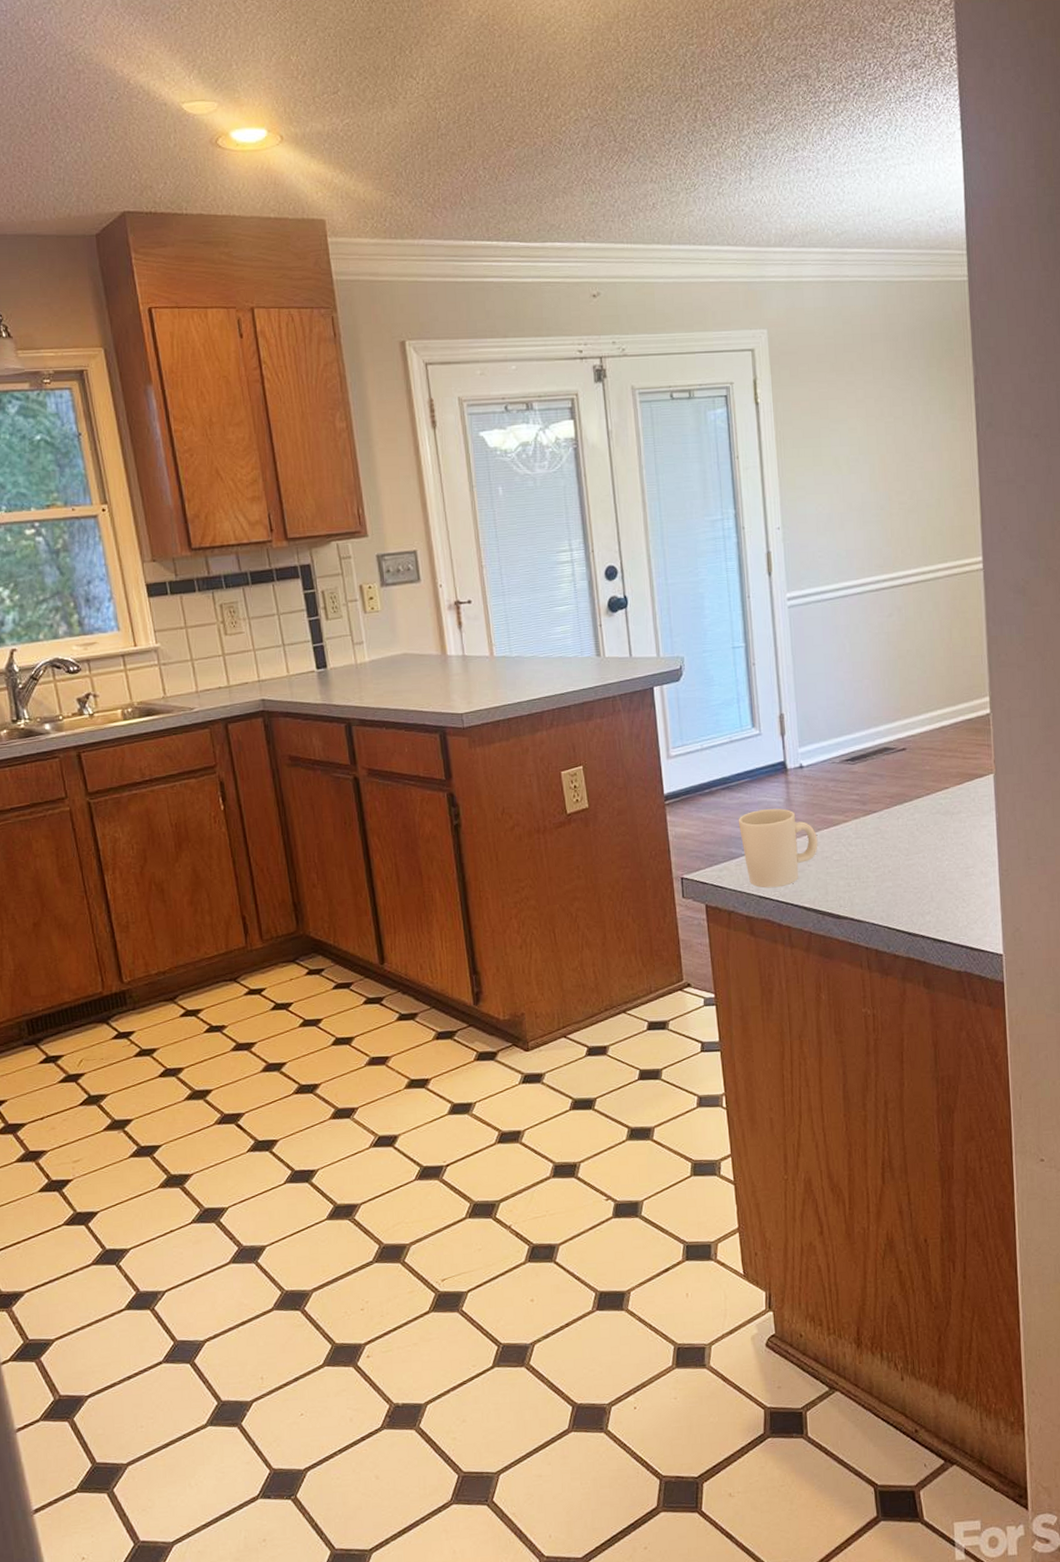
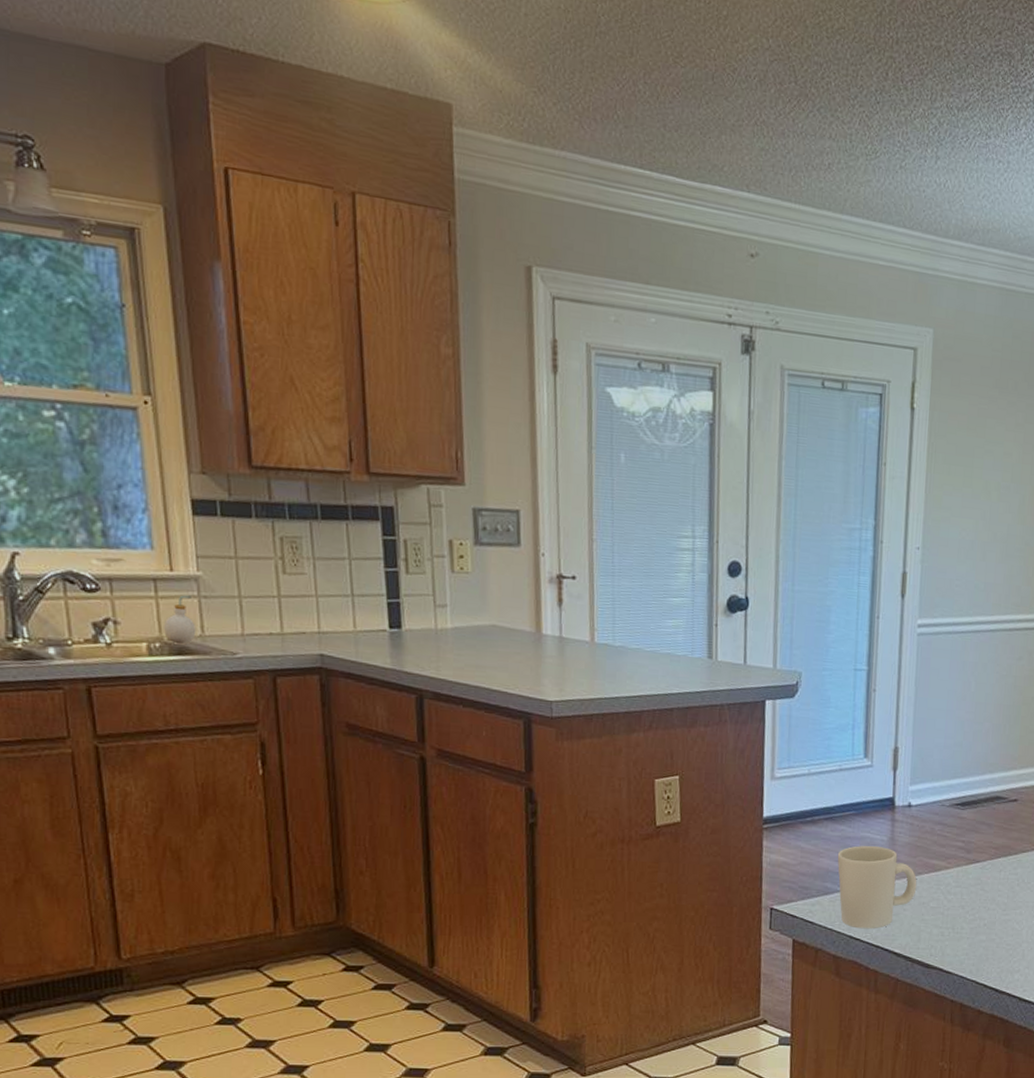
soap dispenser: none [133,665,160,707] -> present [163,595,196,645]

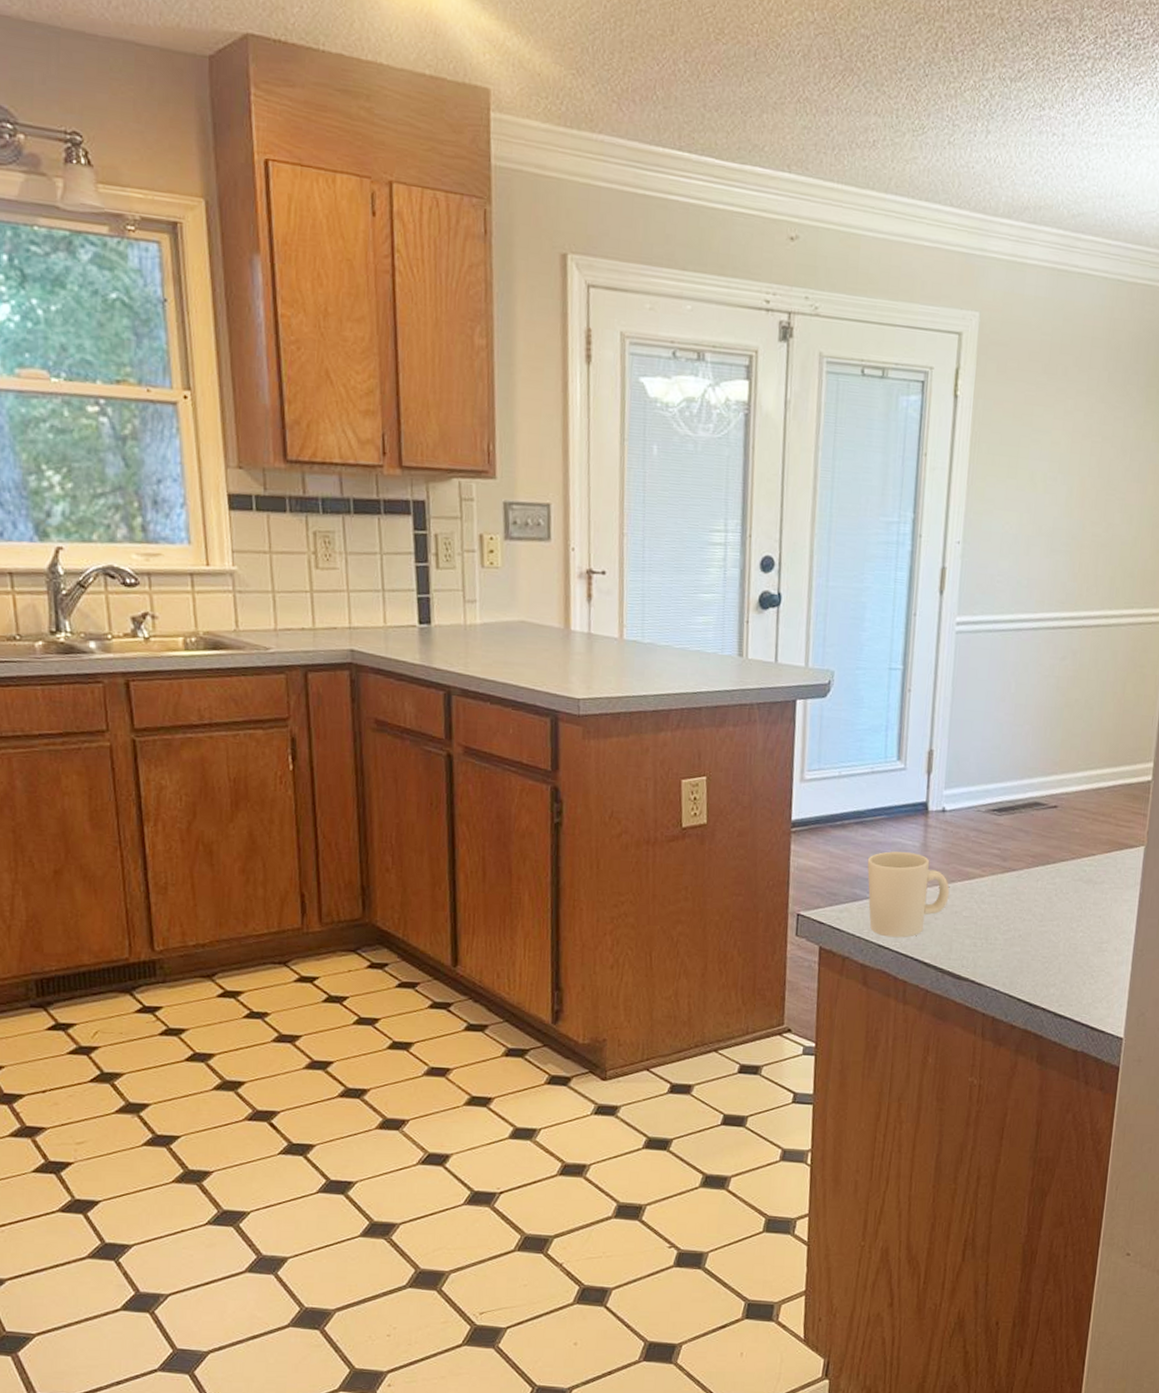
soap dispenser: present [163,595,196,645] -> none [199,589,231,639]

